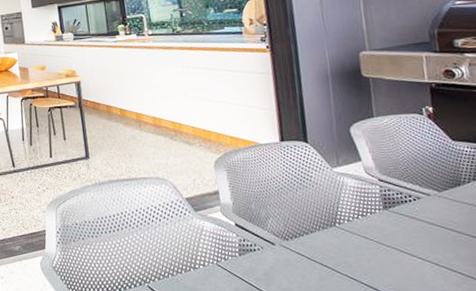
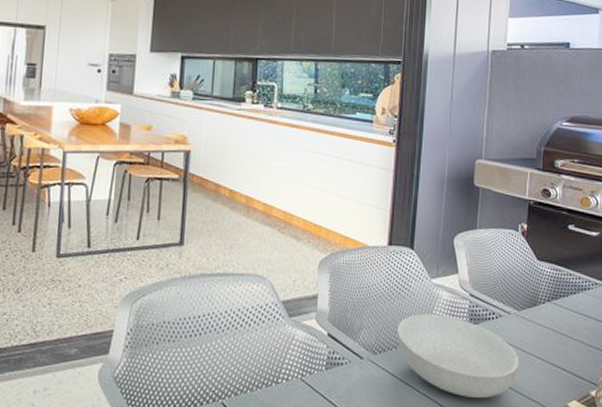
serving bowl: none [304,201,452,278] -> present [396,314,520,398]

